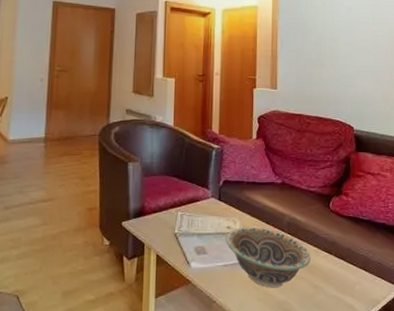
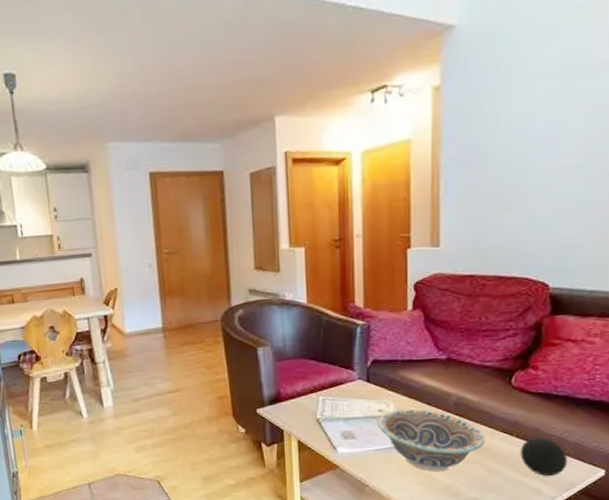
decorative ball: none [338,256,373,293] -> present [520,436,568,476]

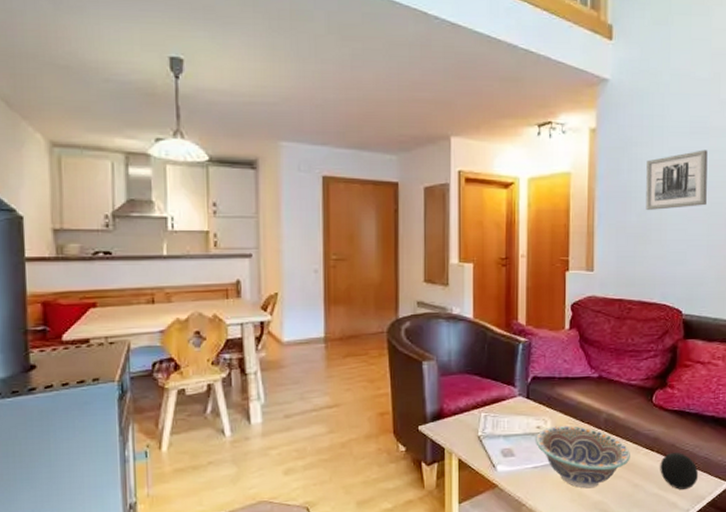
wall art: none [503,93,585,173] -> present [646,150,708,210]

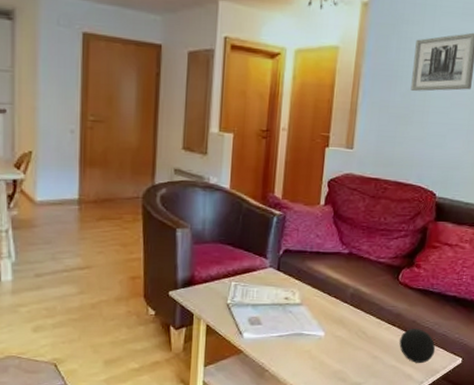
decorative bowl: present [536,425,630,489] -> none [283,298,373,358]

